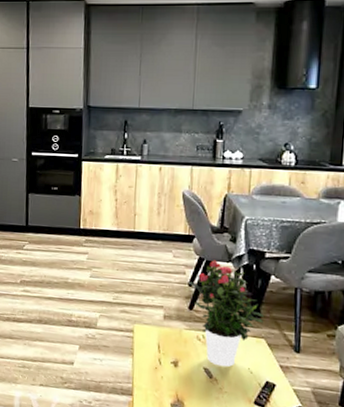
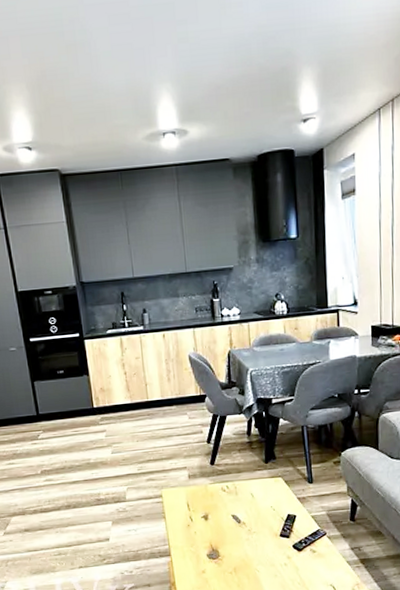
potted flower: present [188,260,264,367] -> none [206,414,278,511]

